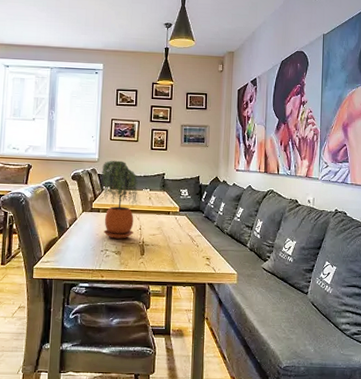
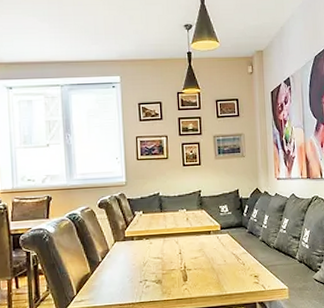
potted plant: present [99,160,138,239] -> none [131,181,175,267]

